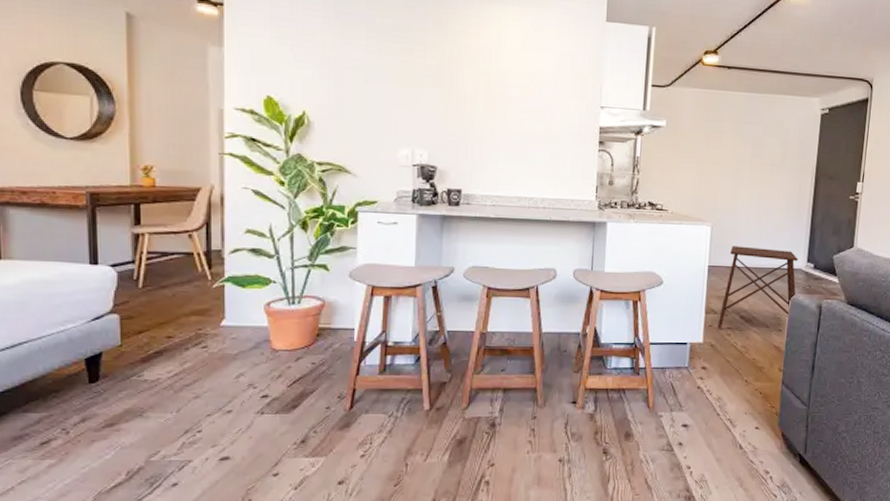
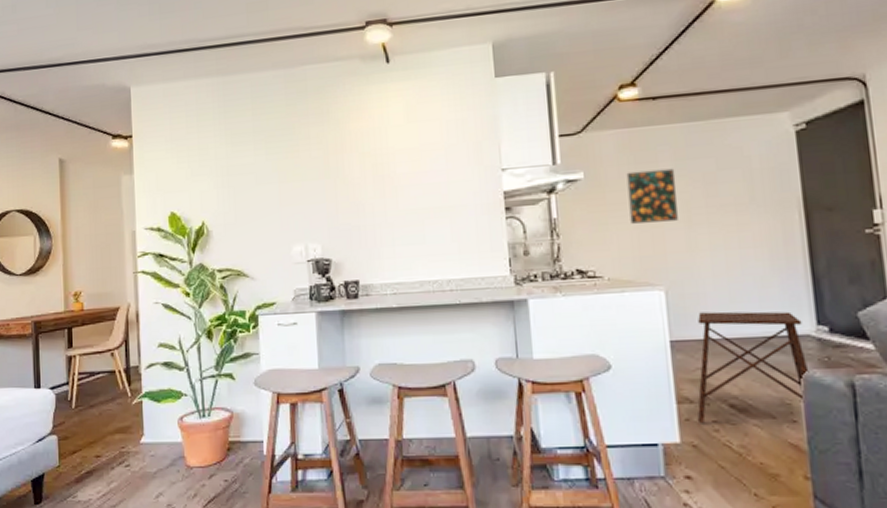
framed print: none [695,126,734,172] -> present [626,168,678,224]

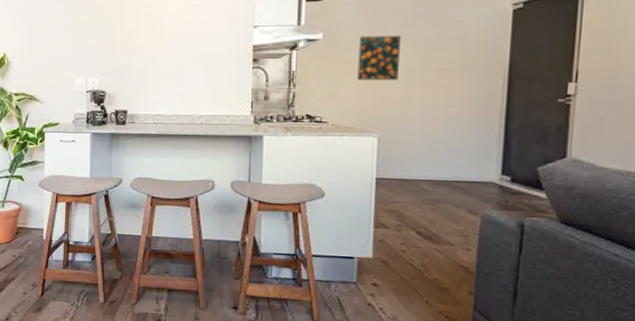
side table: present [697,311,810,422] -> none [389,157,489,244]

